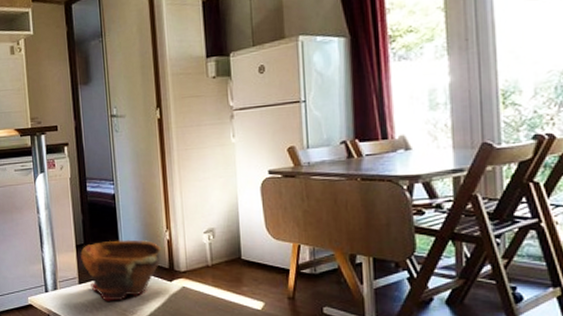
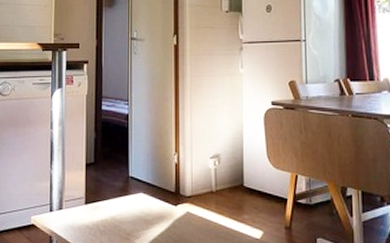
bowl: present [80,239,163,301] -> none [89,160,170,224]

